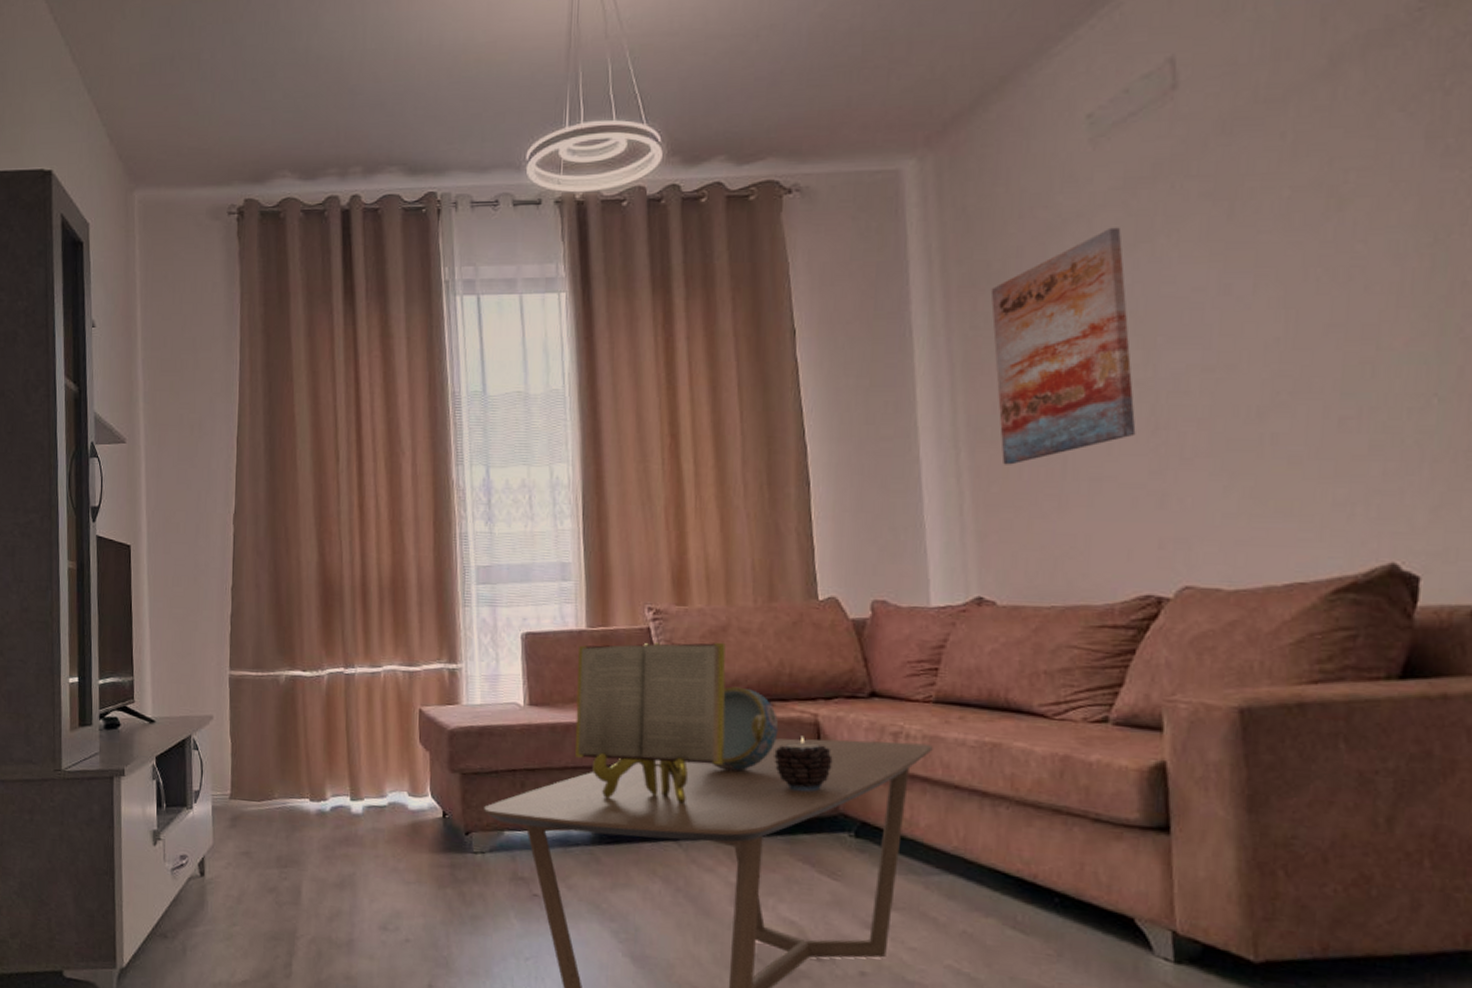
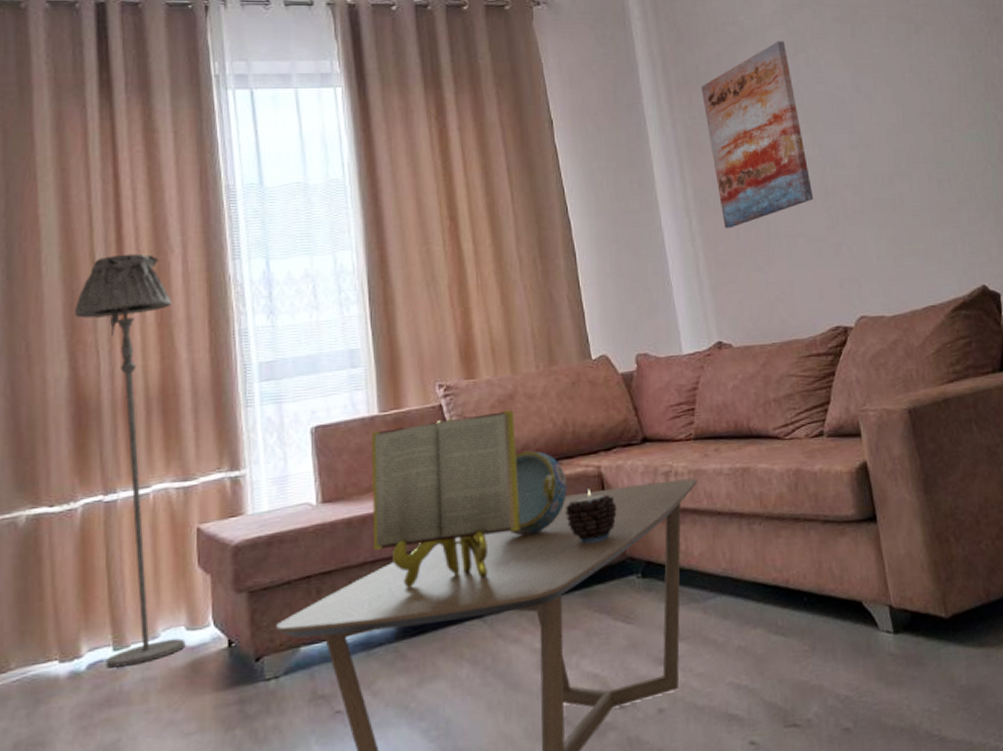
floor lamp: none [323,454,407,816] -> present [75,253,184,668]

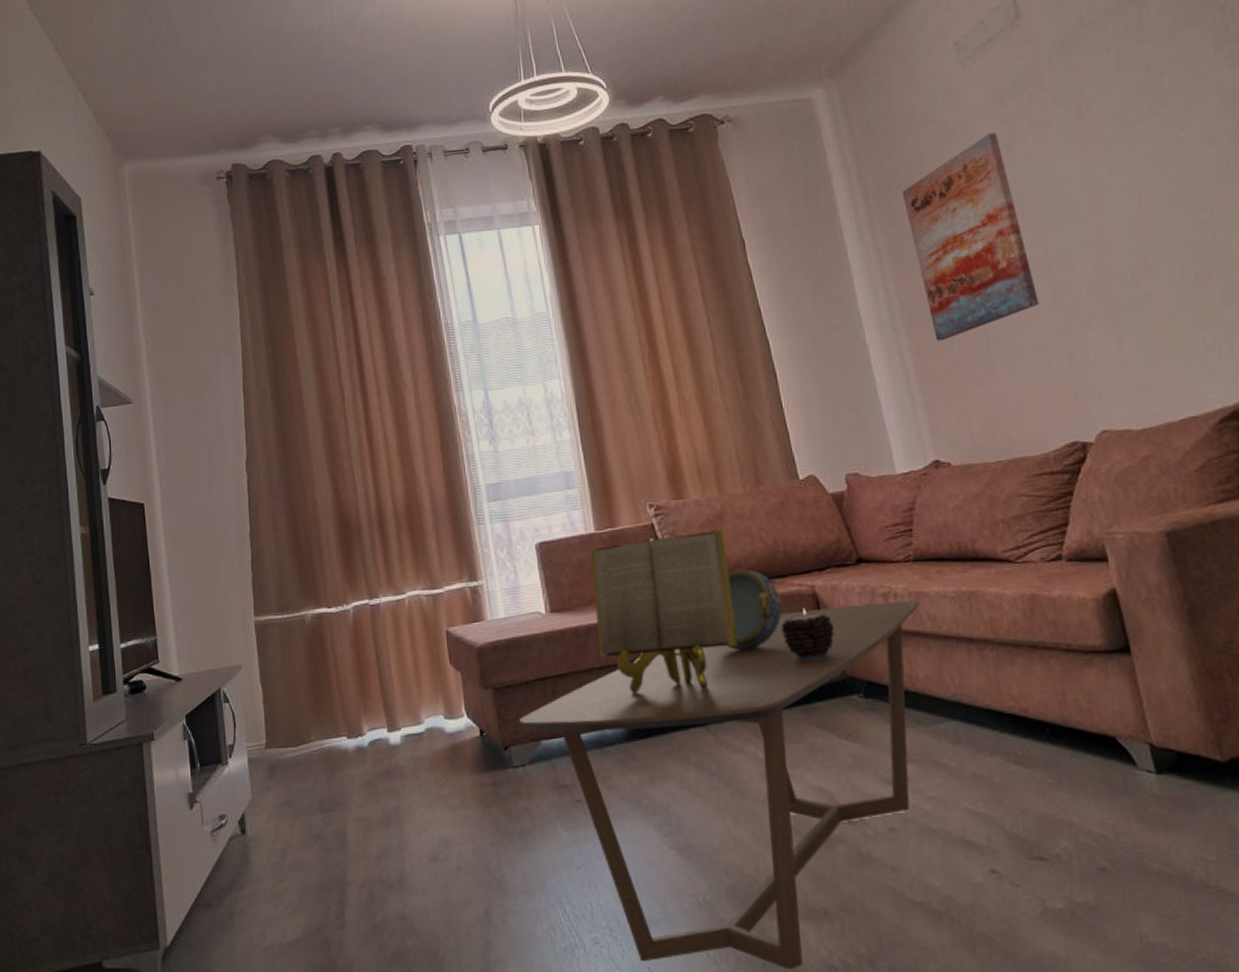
floor lamp: present [75,253,184,668] -> none [333,389,444,746]

